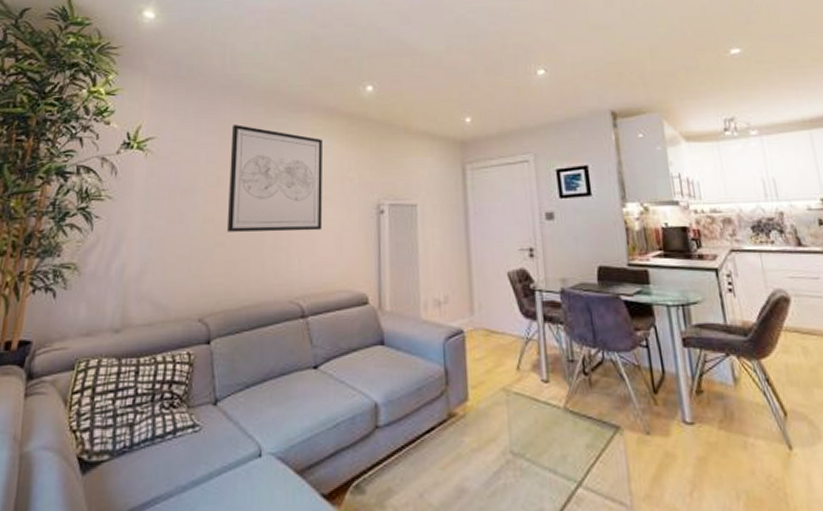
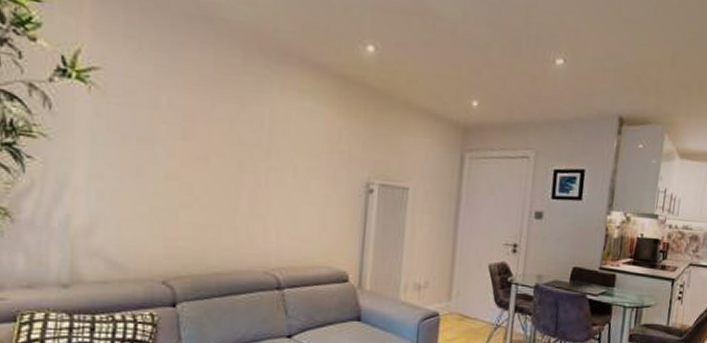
wall art: present [226,124,323,232] -> none [194,67,311,203]

